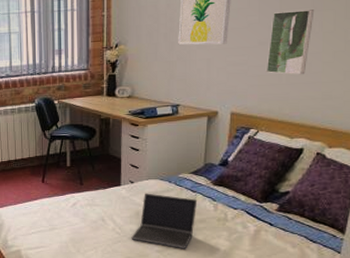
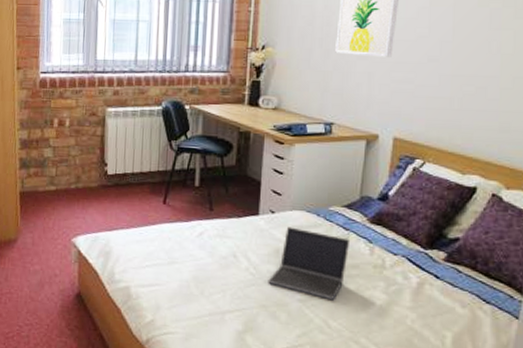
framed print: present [266,9,315,75] -> none [435,26,492,101]

